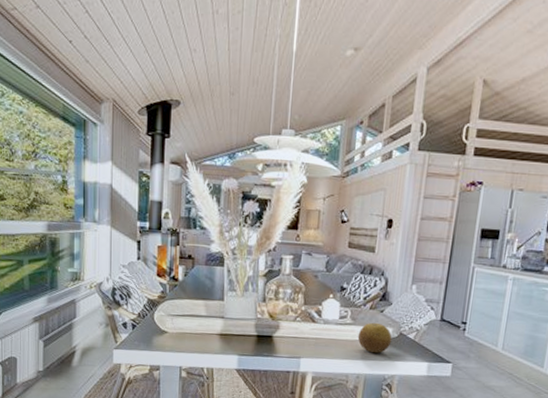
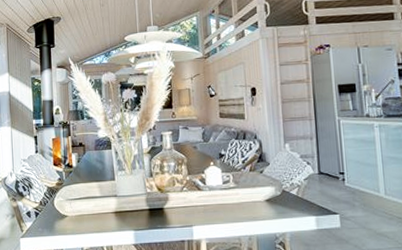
fruit: present [357,322,392,354] -> none [243,183,276,213]

